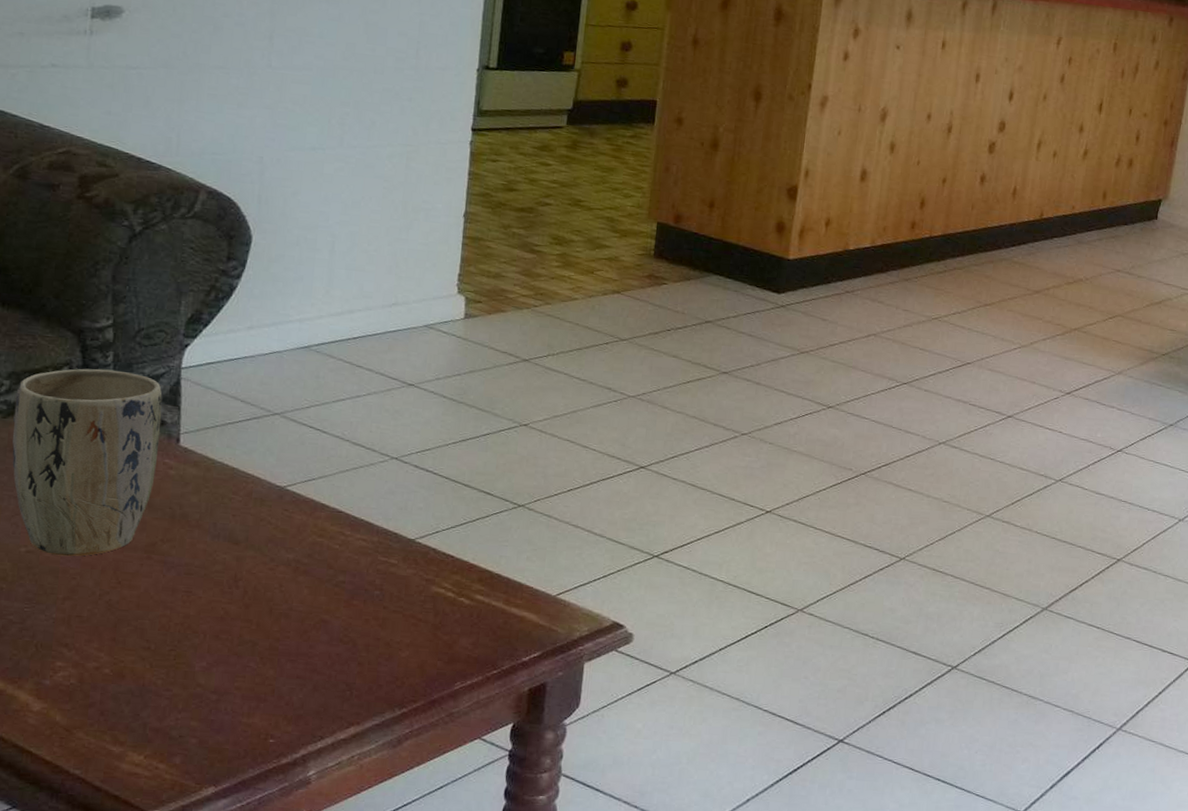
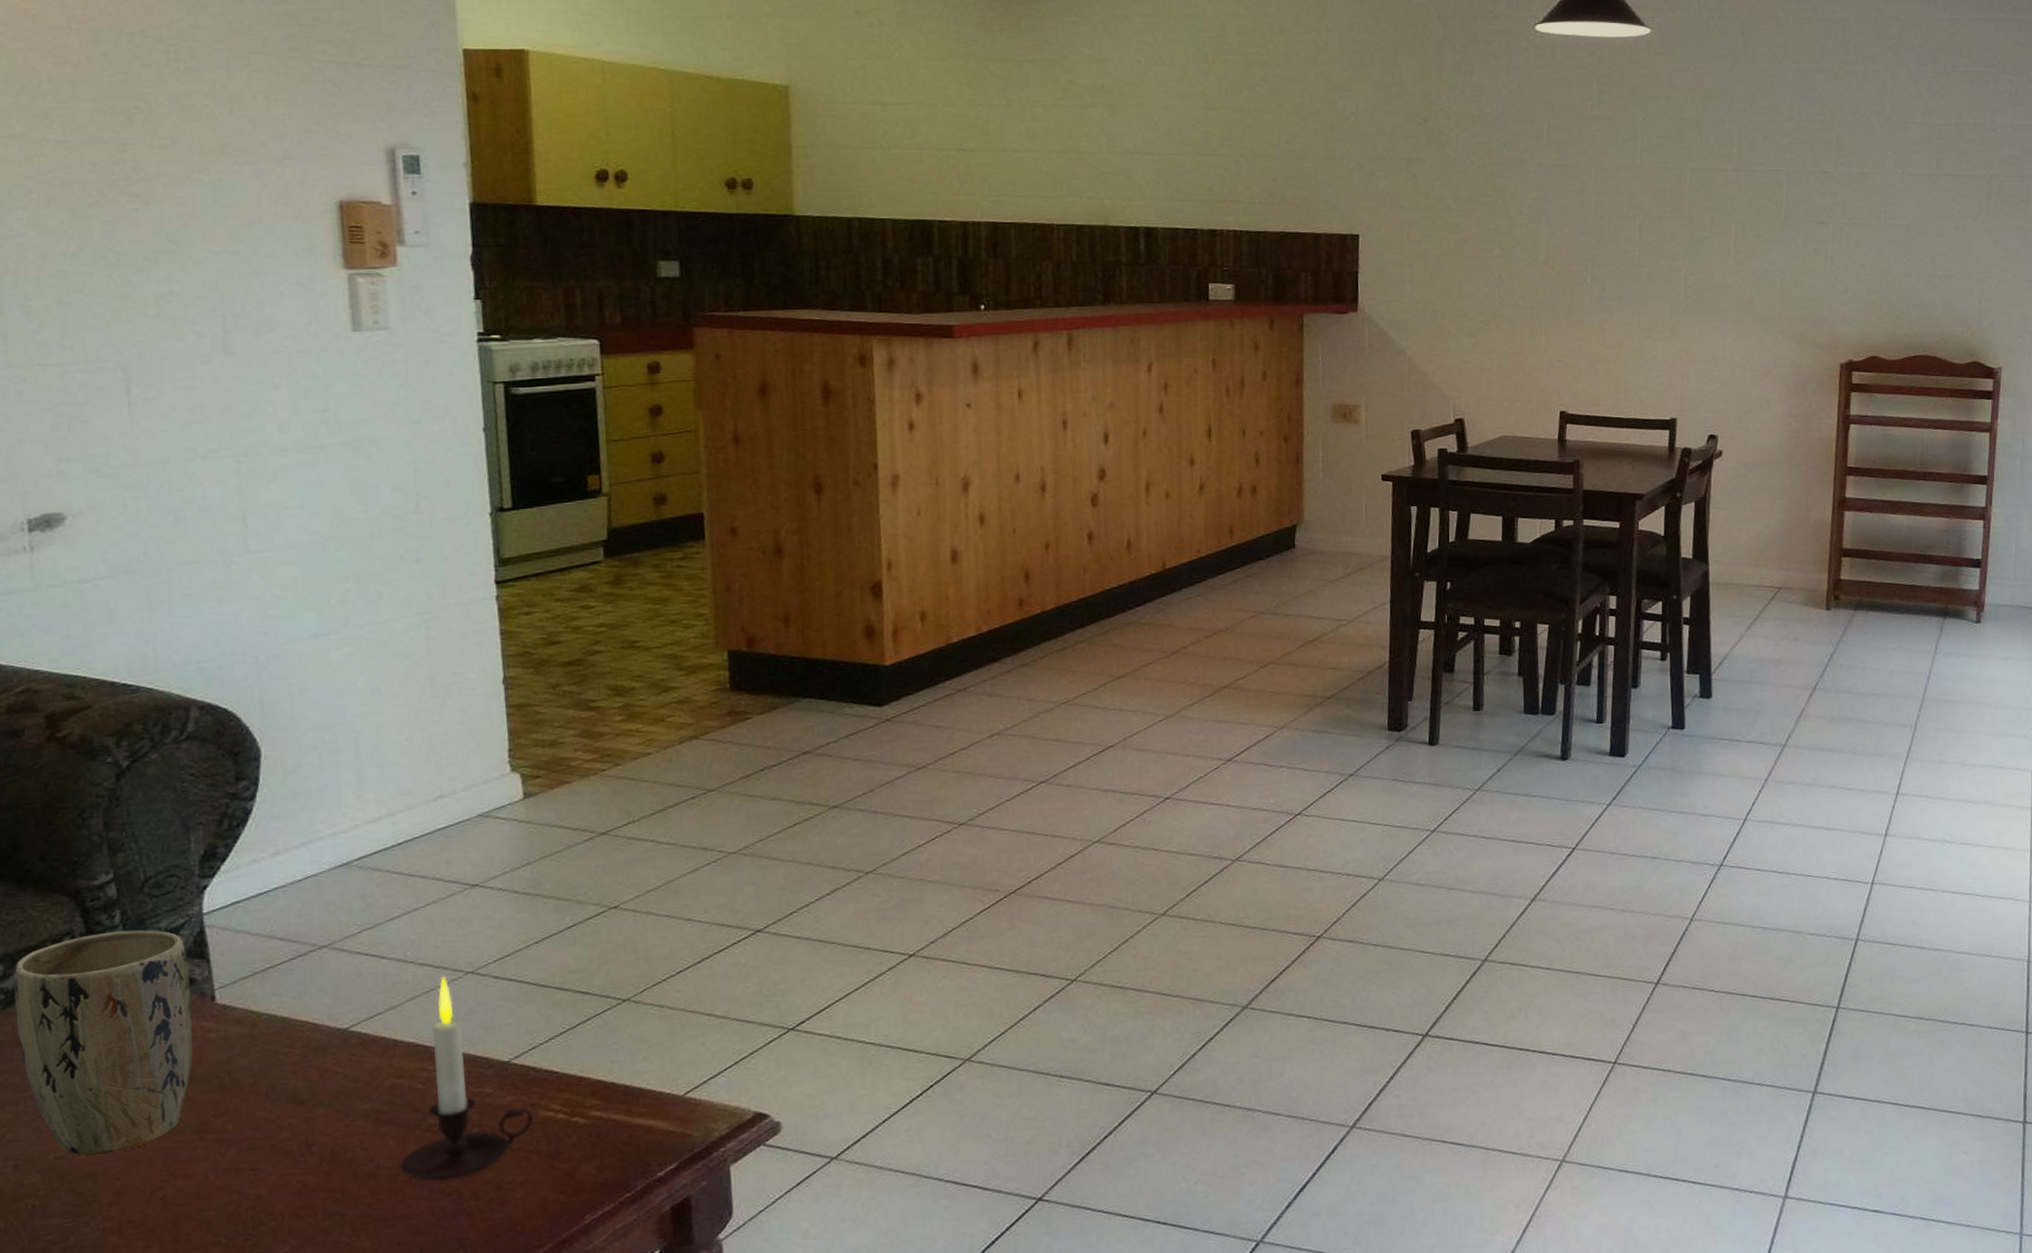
candle: none [309,457,426,631] -> present [400,976,533,1181]

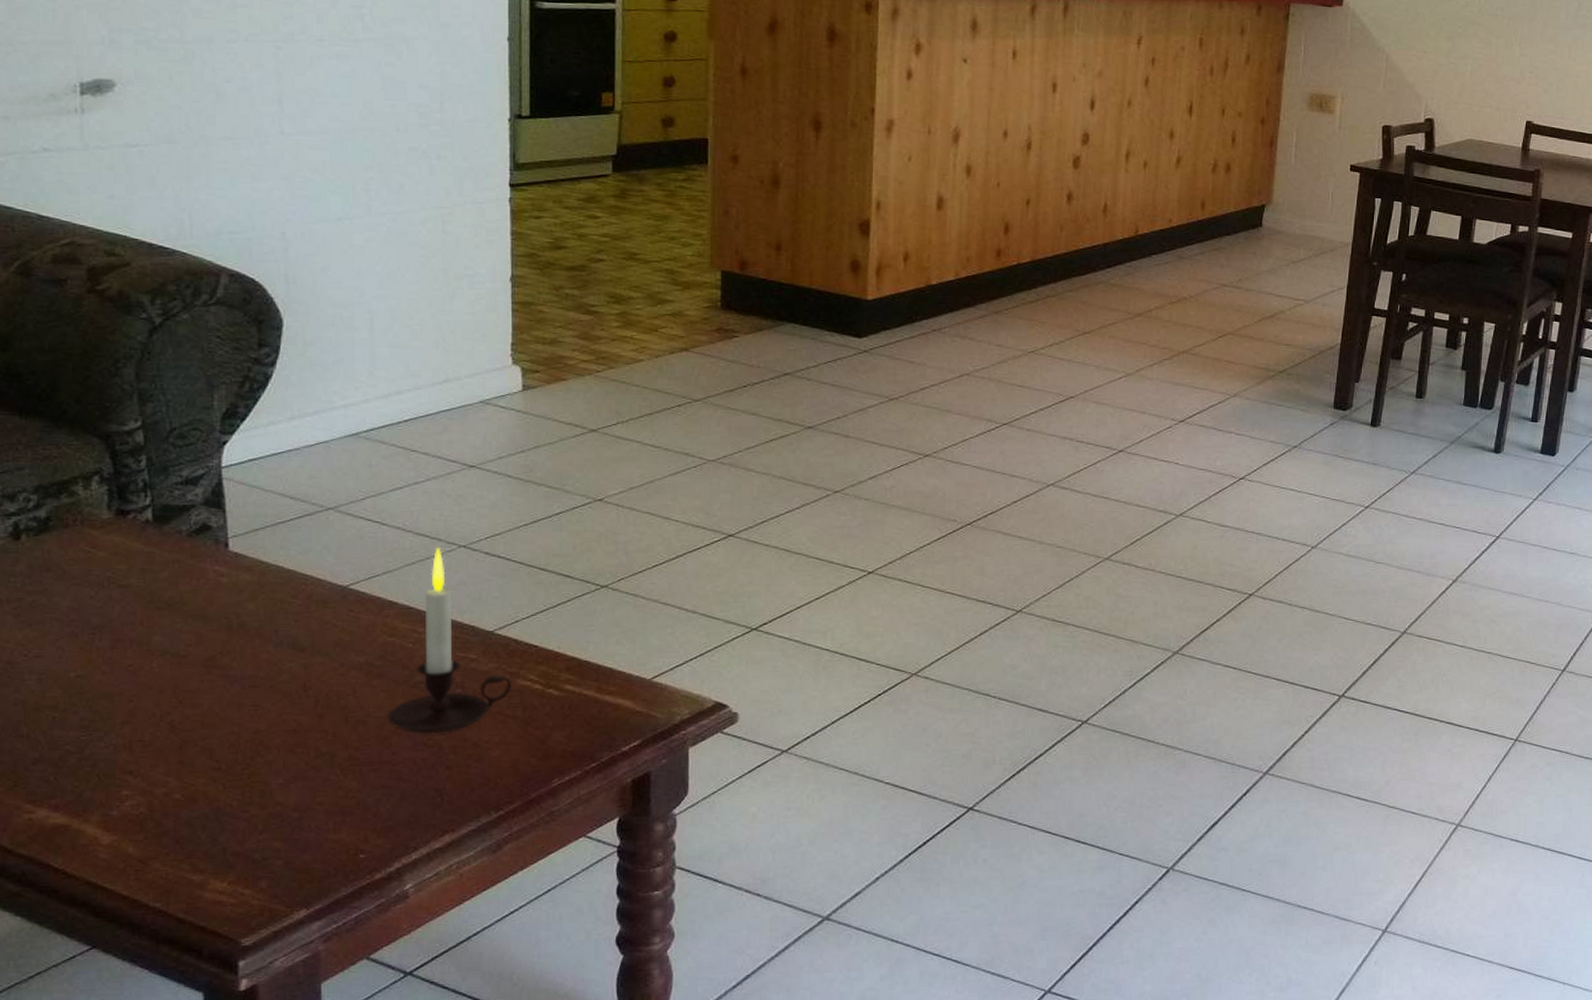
plant pot: present [12,930,193,1157] -> none [45,475,207,678]

